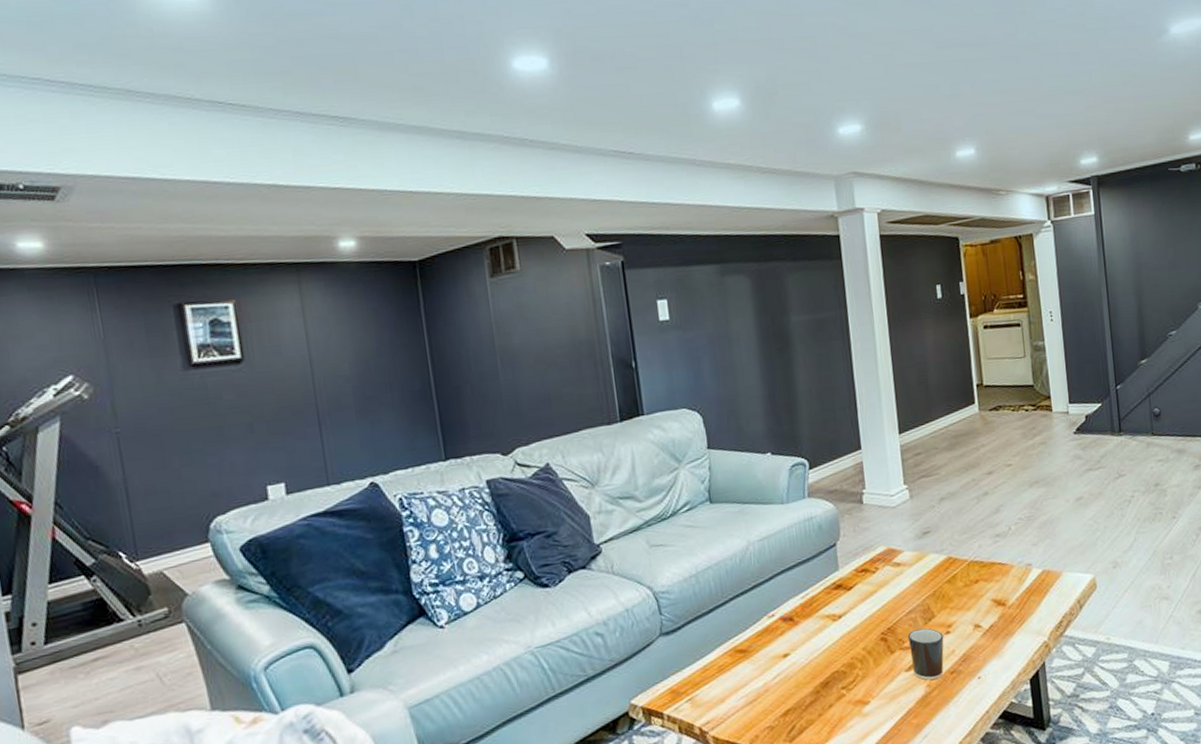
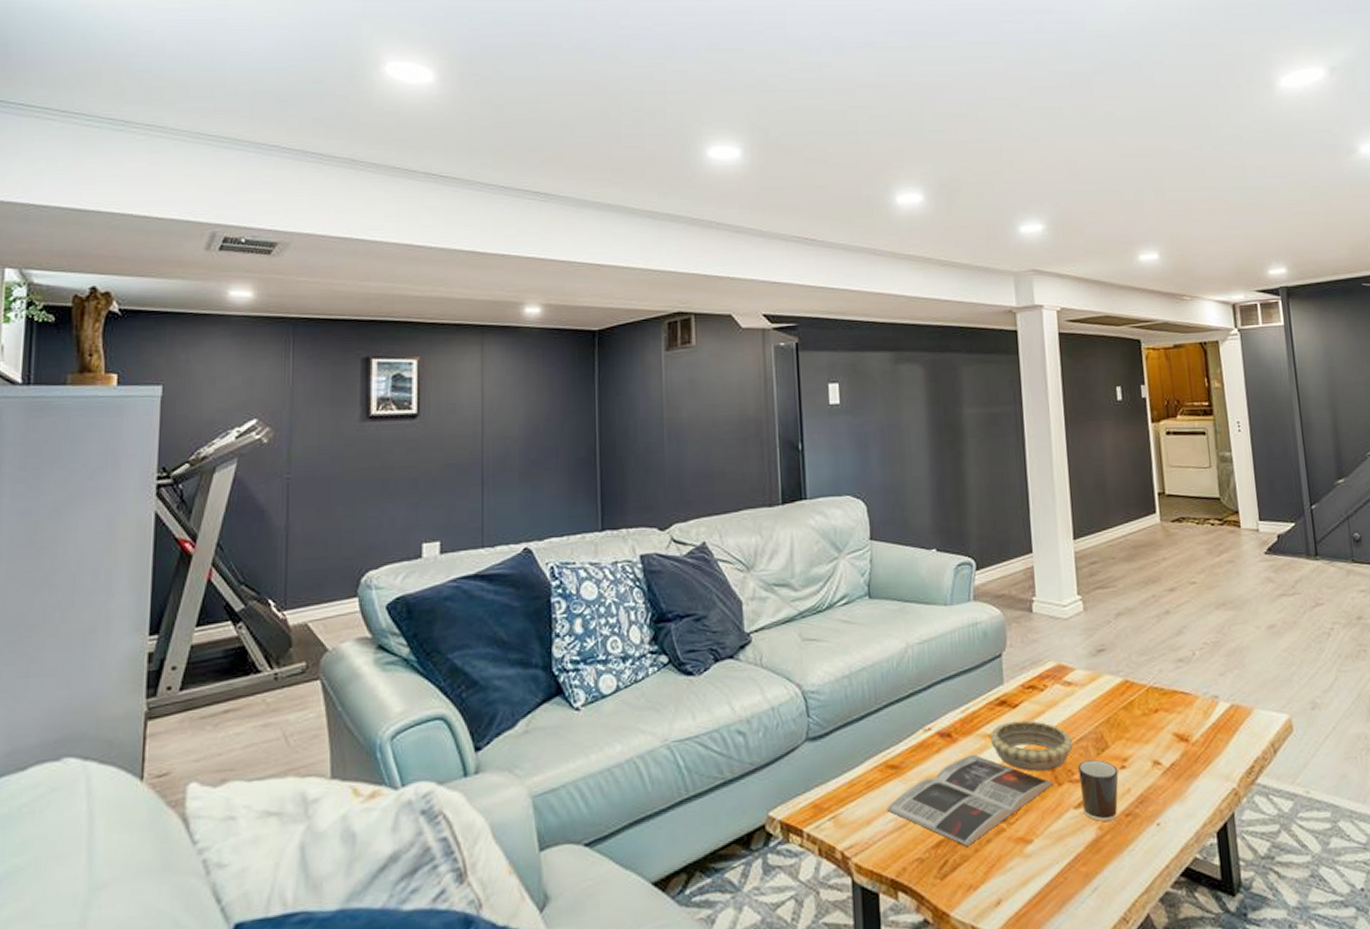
magazine: none [738,633,887,712] -> present [886,754,1054,846]
decorative bowl: none [828,600,904,644] -> present [990,720,1074,772]

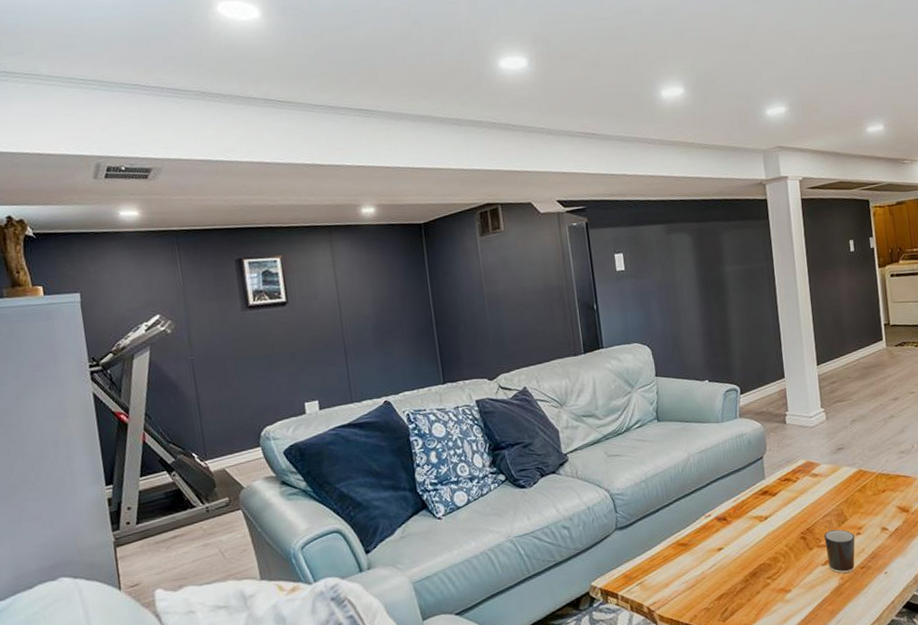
magazine: present [886,754,1054,846] -> none [680,531,806,597]
decorative bowl: present [990,720,1074,772] -> none [756,504,821,541]

